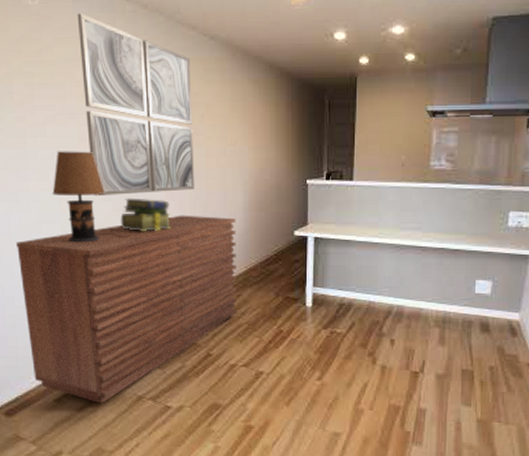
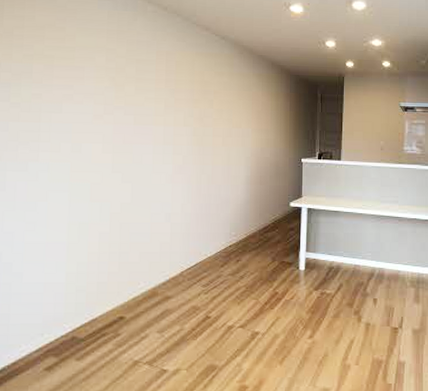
sideboard: present [15,215,237,404] -> none [19,186,238,371]
table lamp: present [52,151,129,243] -> none [62,126,136,211]
wall art: present [77,13,195,196] -> none [101,9,203,168]
stack of books: present [120,198,171,231] -> none [128,170,178,201]

